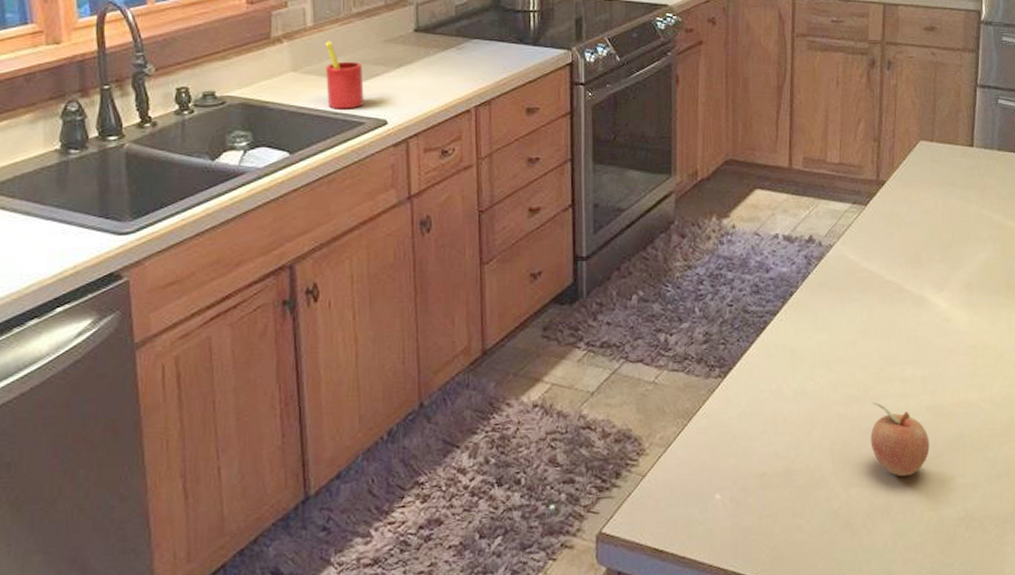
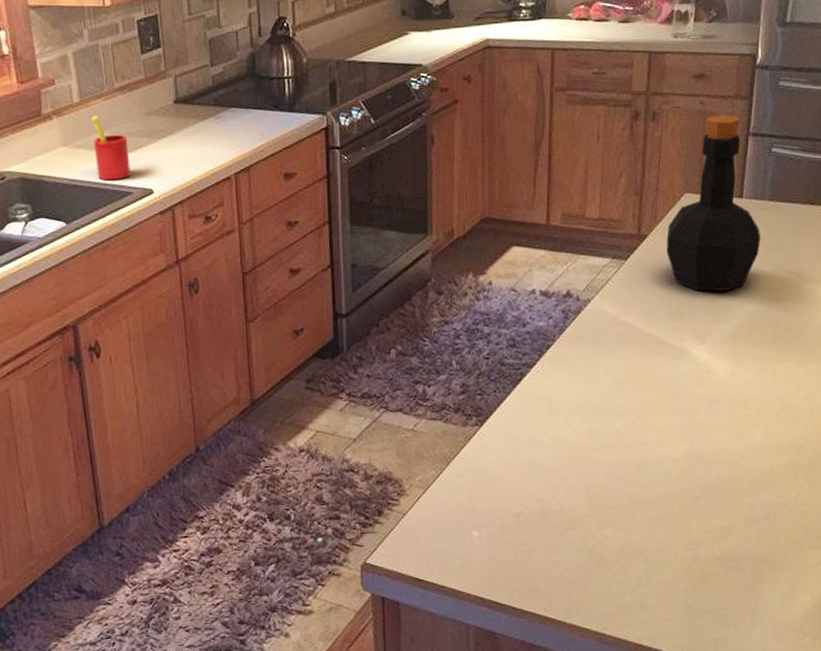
fruit: present [870,402,930,477] -> none [626,449,686,519]
bottle: none [904,67,992,239] -> present [666,115,761,292]

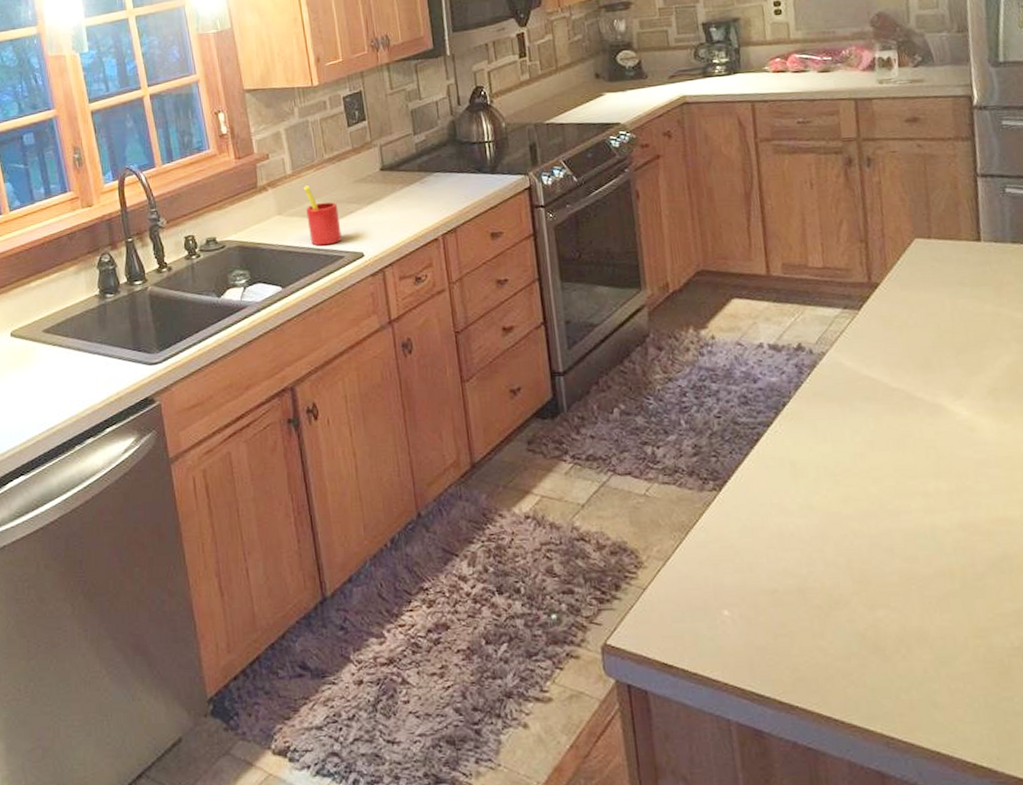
bottle: present [666,115,761,292] -> none [900,157,1010,342]

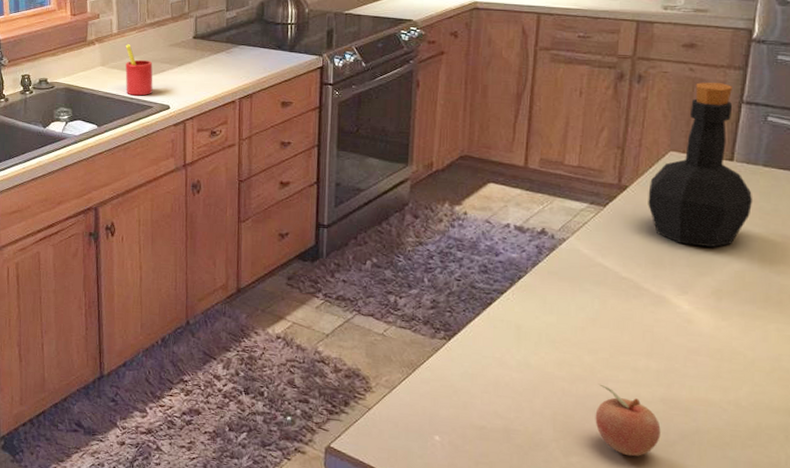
fruit: none [890,517,967,599] -> present [595,384,661,457]
bottle: none [900,157,1010,342] -> present [648,82,753,248]

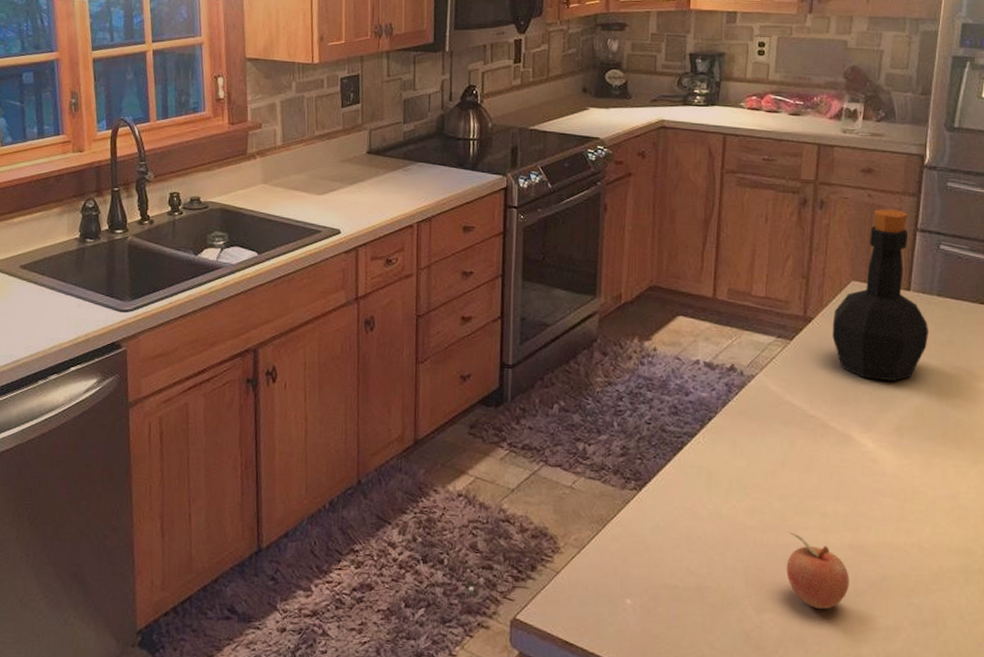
straw: present [125,44,153,96] -> none [290,159,322,219]

